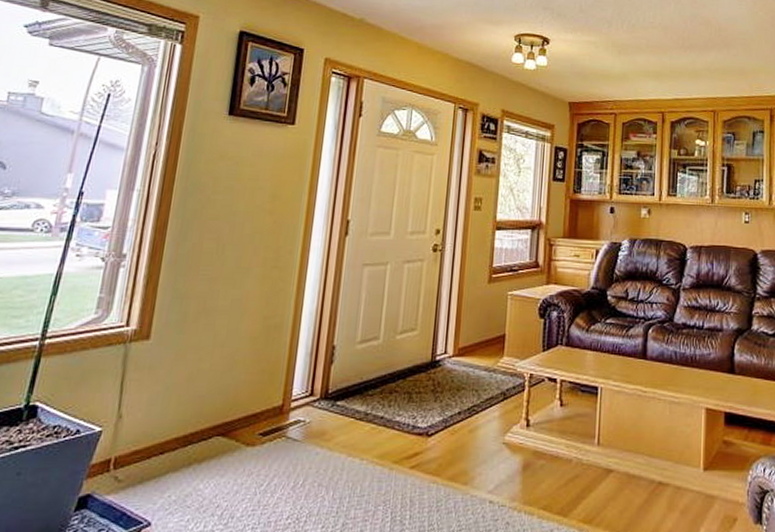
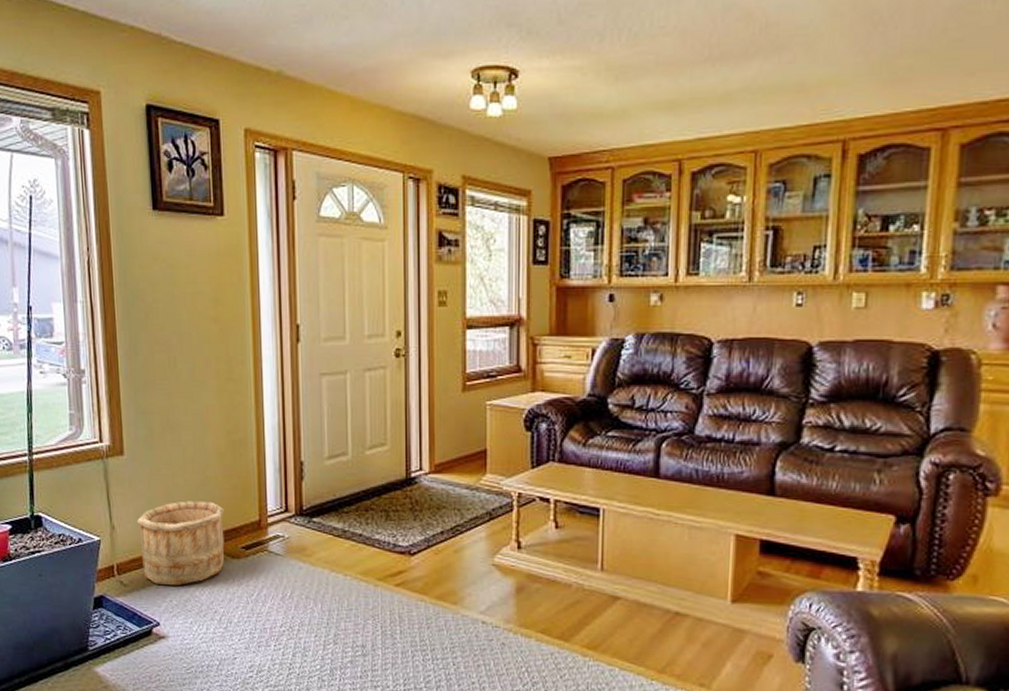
wooden bucket: none [144,386,248,478] -> present [136,501,225,585]

